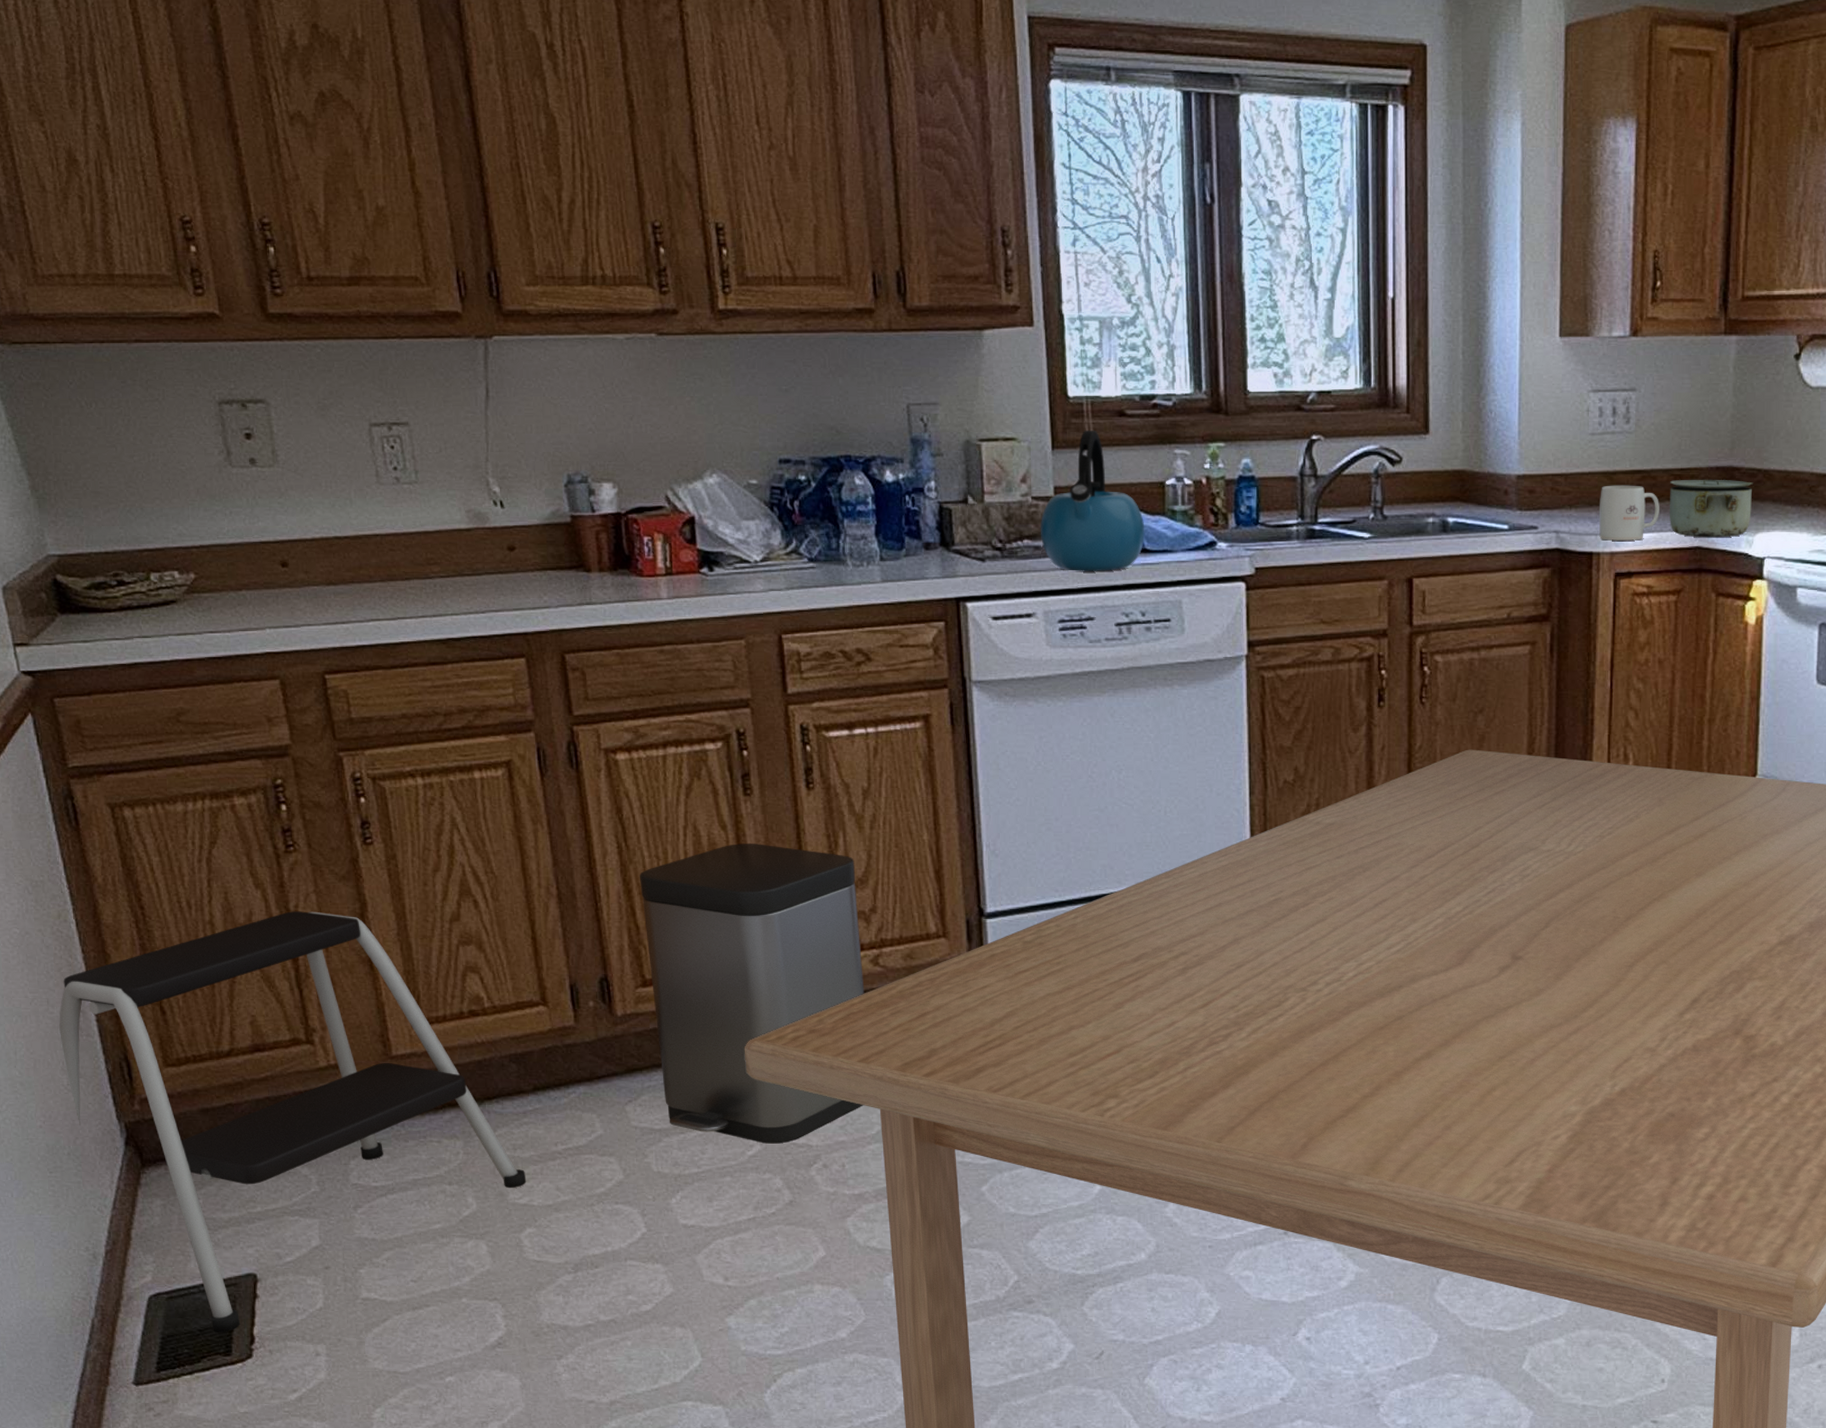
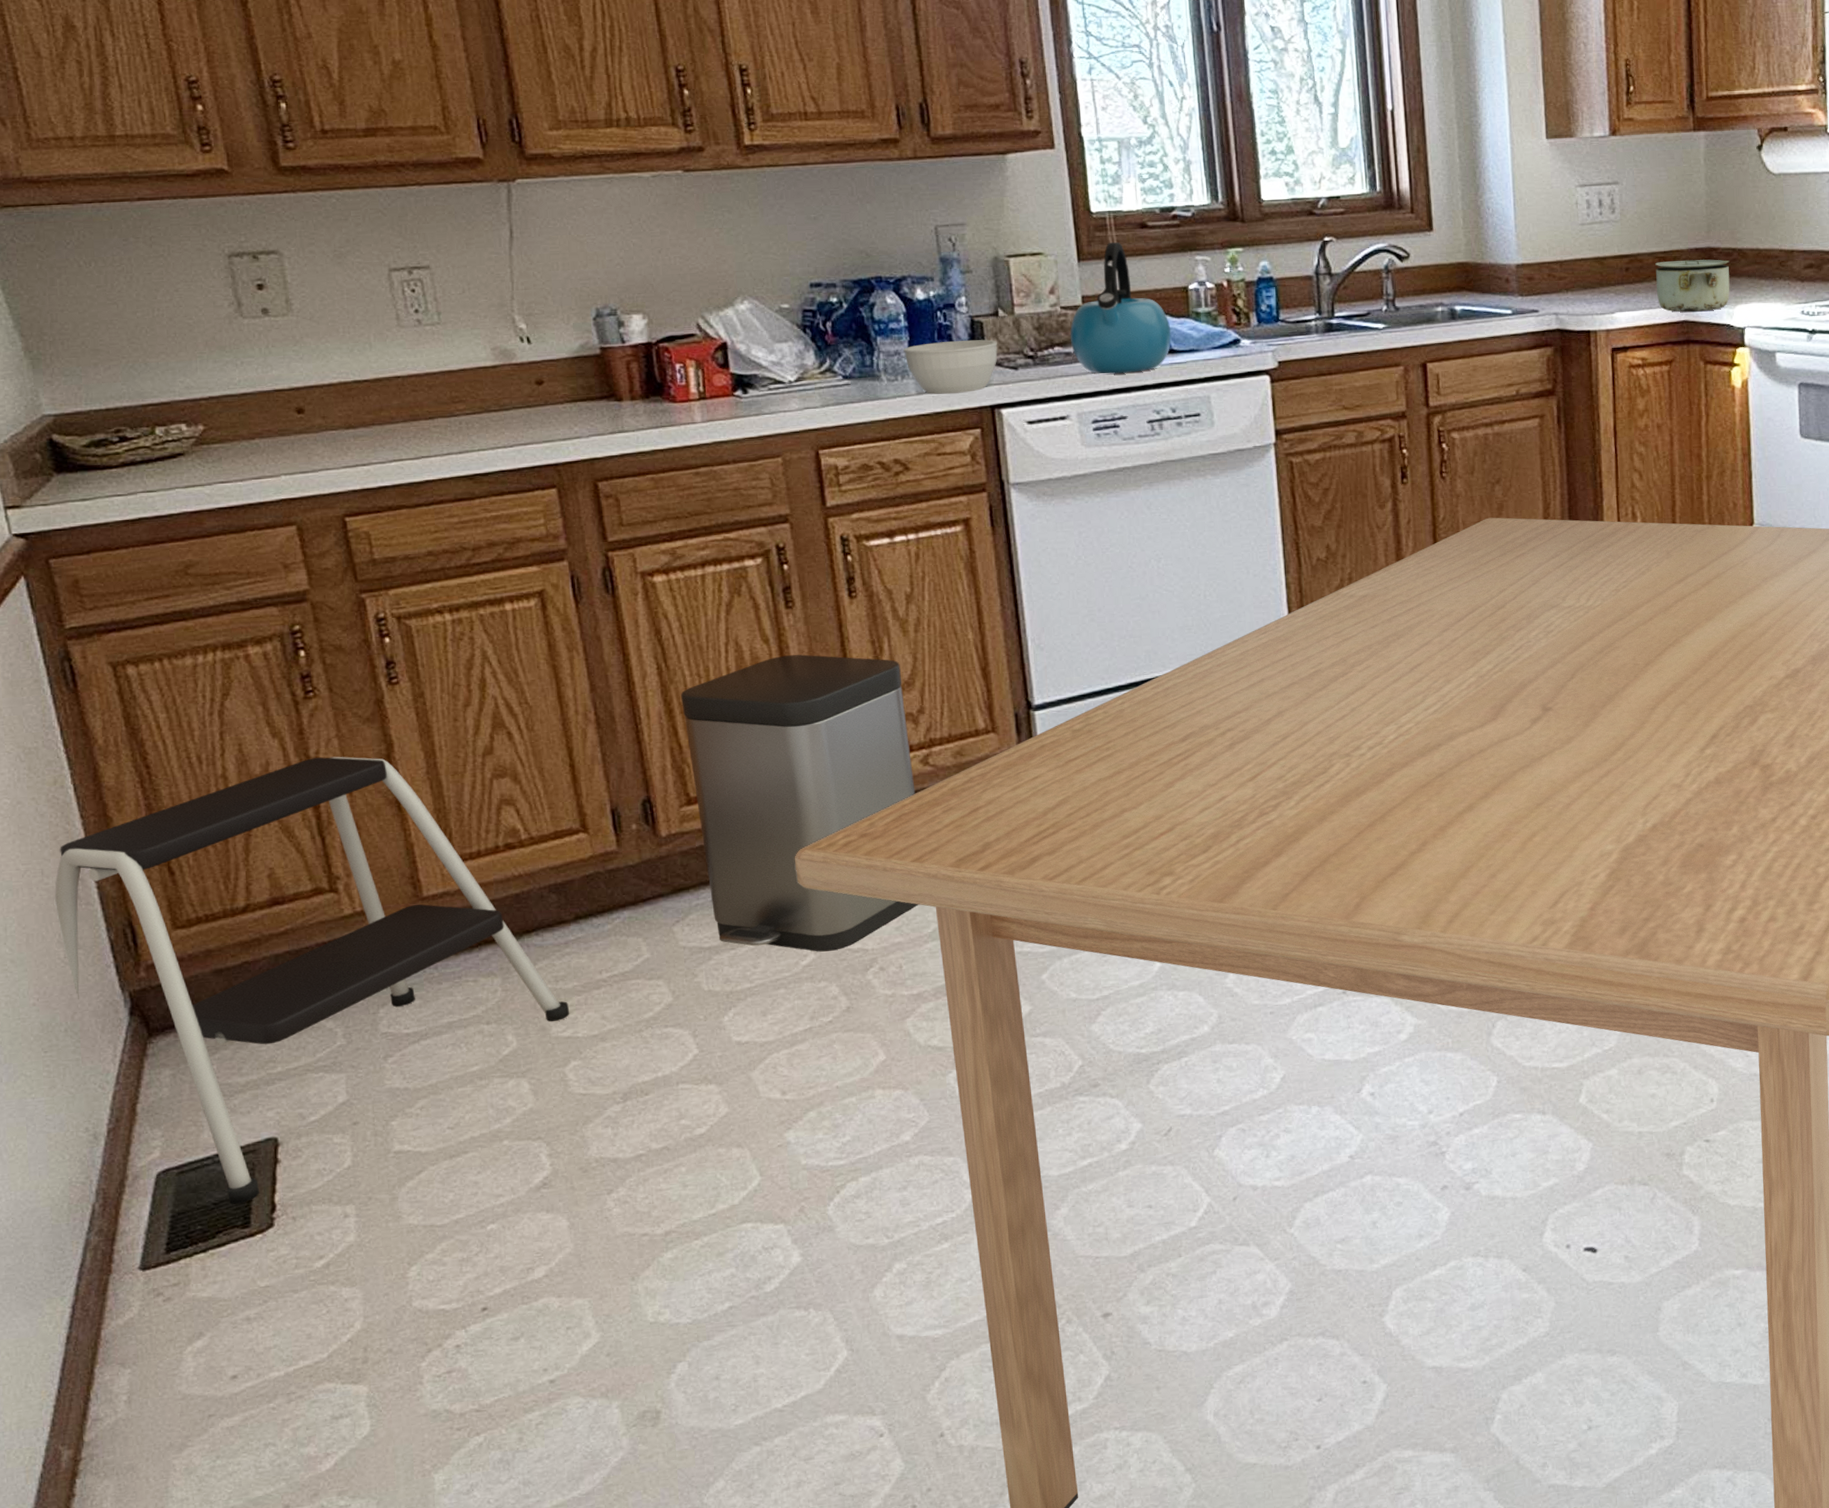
bowl: none [870,528,966,584] -> present [904,339,998,395]
mug: present [1598,485,1661,541] -> none [1592,268,1649,319]

